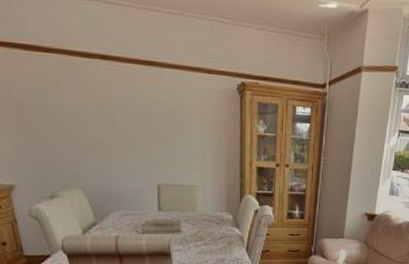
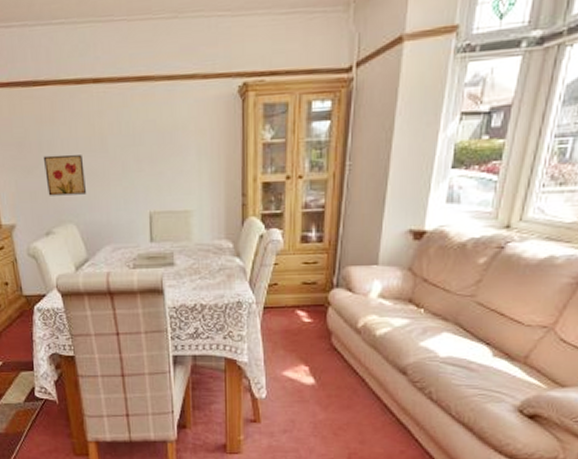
wall art: none [46,121,93,162] -> present [43,154,86,196]

